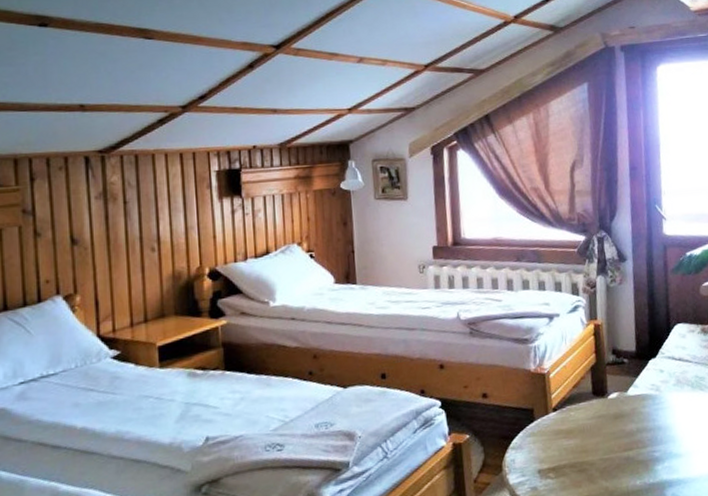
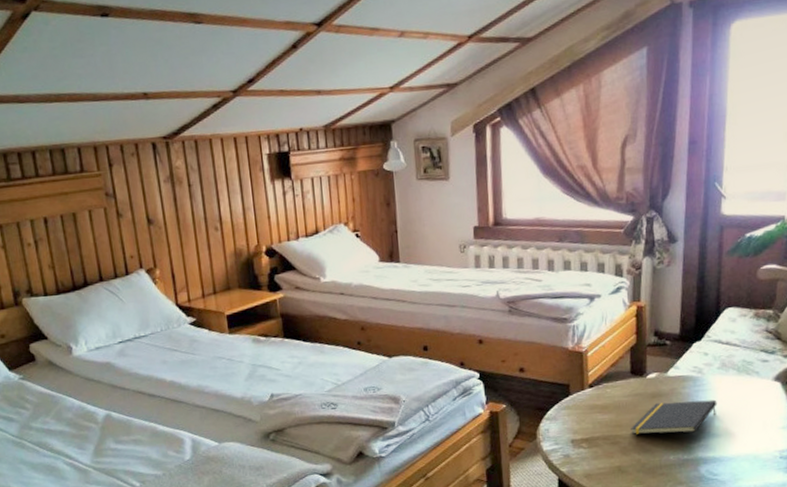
notepad: none [596,417,677,460] -> present [631,399,717,435]

